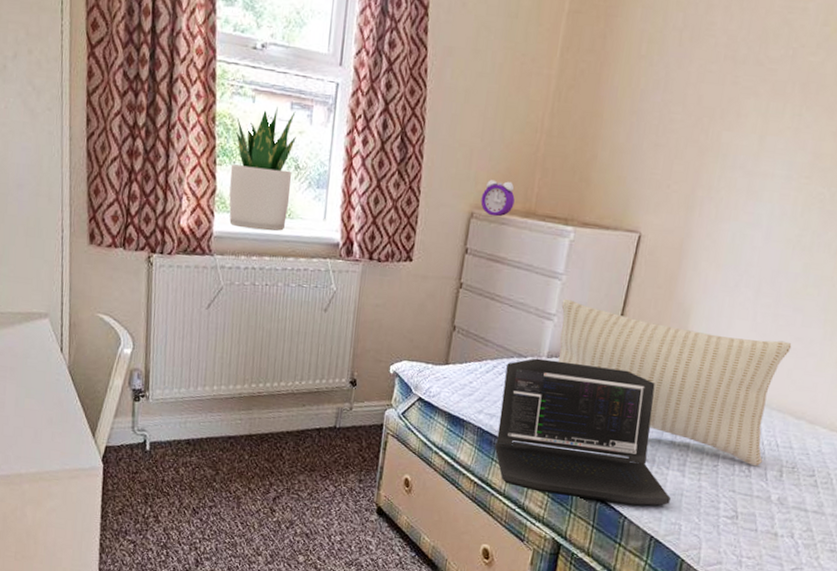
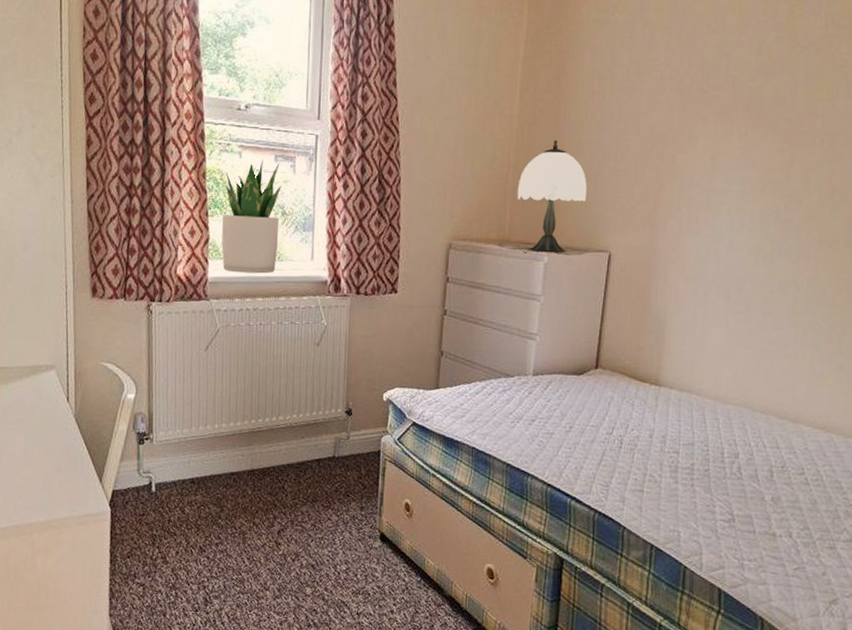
alarm clock: present [480,179,515,217] -> none [457,212,489,246]
laptop: present [494,358,670,506] -> none [490,377,666,515]
table lamp: none [523,106,624,234] -> present [498,140,587,255]
pillow: present [558,298,792,466] -> none [542,318,766,467]

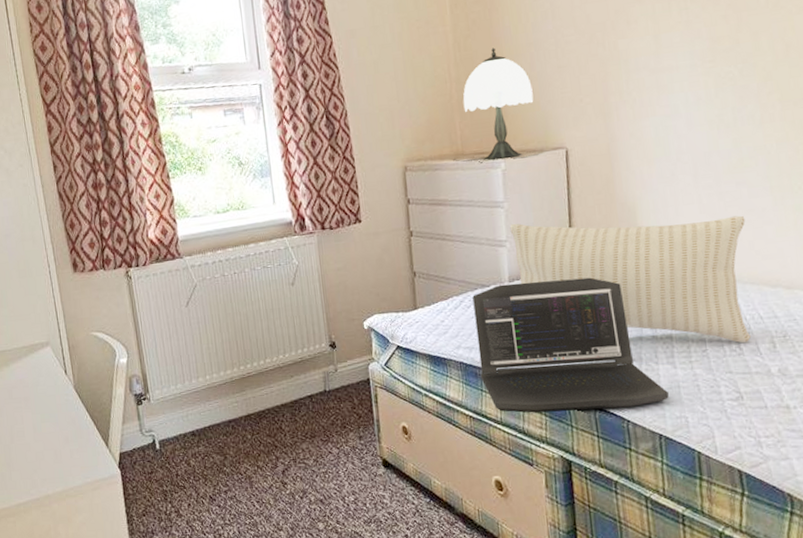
planter: present [221,160,281,274] -> none [179,117,241,228]
laptop: none [490,377,666,515] -> present [472,277,669,413]
pillow: none [542,318,766,467] -> present [510,215,752,343]

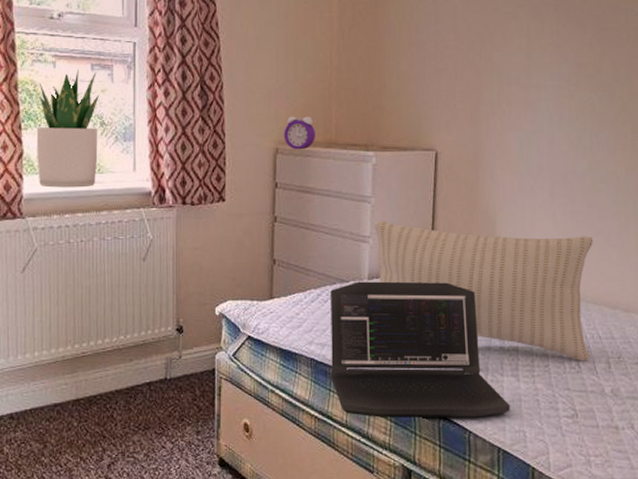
planter: none [179,117,241,228] -> present [36,69,99,188]
alarm clock: none [410,131,442,166] -> present [284,116,315,150]
table lamp: present [453,47,543,163] -> none [325,41,413,155]

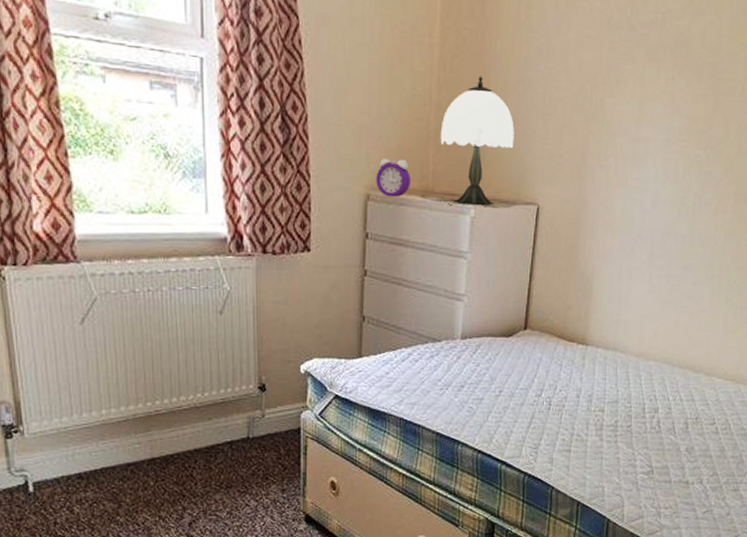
planter: present [36,69,99,188] -> none [85,87,163,230]
table lamp: none [325,41,413,155] -> present [421,76,515,208]
laptop: present [330,281,510,419] -> none [419,341,592,476]
pillow: present [374,220,593,360] -> none [470,277,685,421]

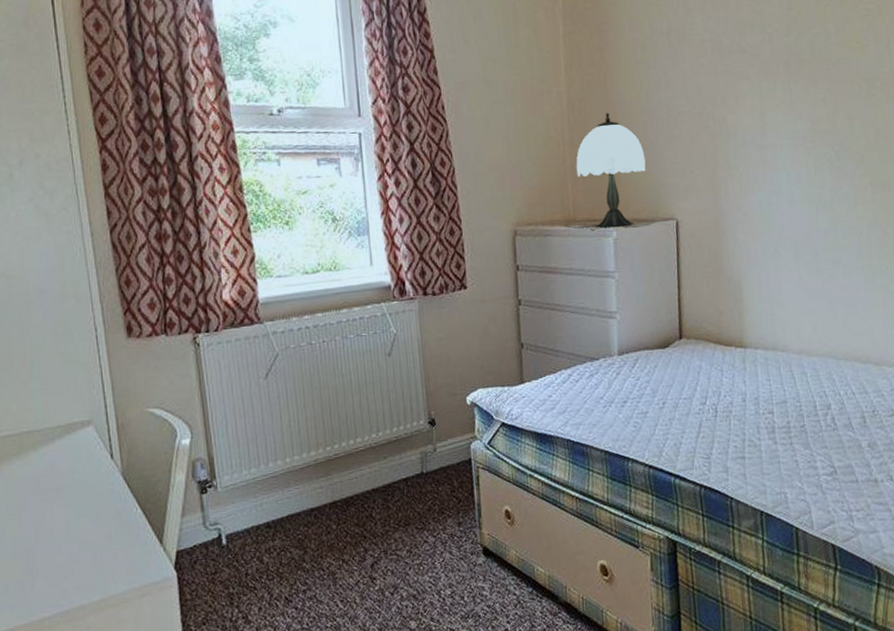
alarm clock: present [376,158,410,198] -> none [521,194,554,230]

